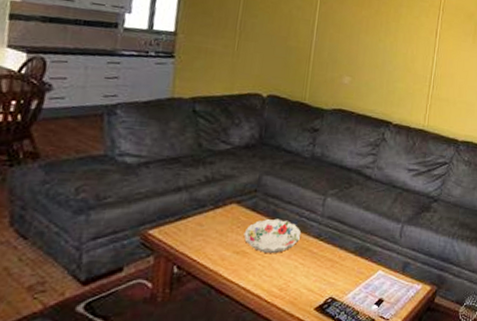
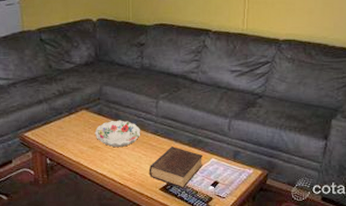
book: none [304,255,370,308] -> present [148,147,203,188]

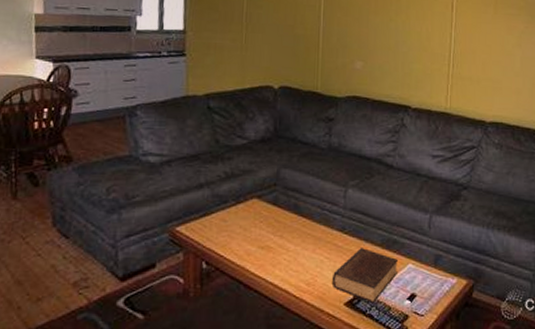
decorative bowl: present [95,120,141,147] -> none [267,212,325,247]

